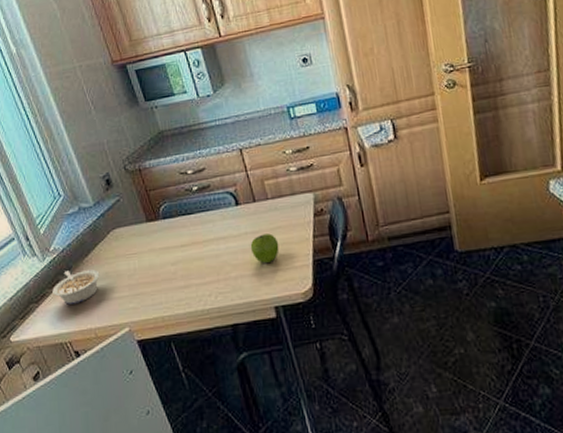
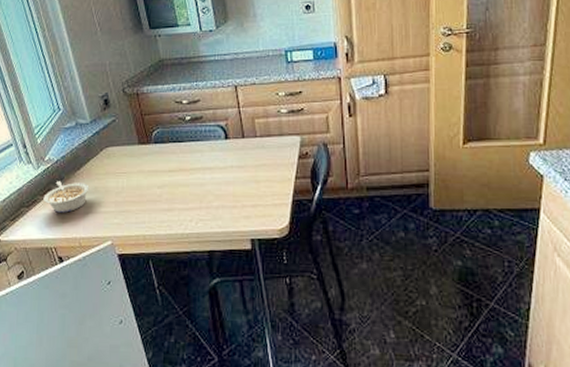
fruit: present [250,233,279,264] -> none [234,170,262,198]

